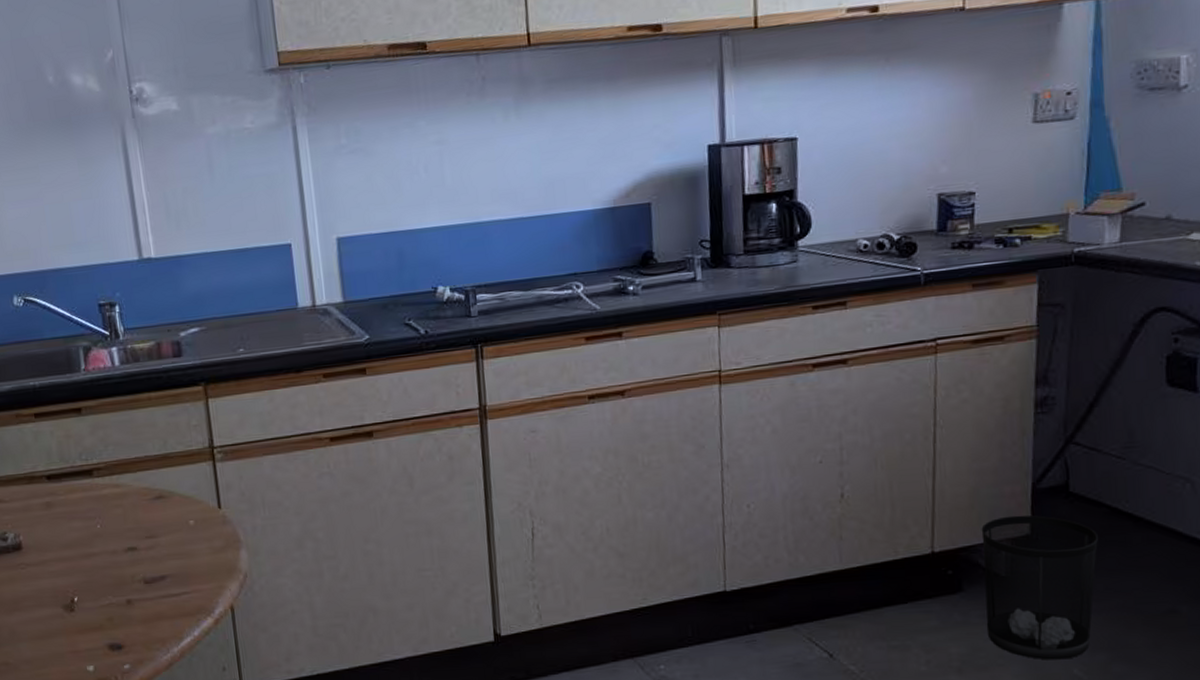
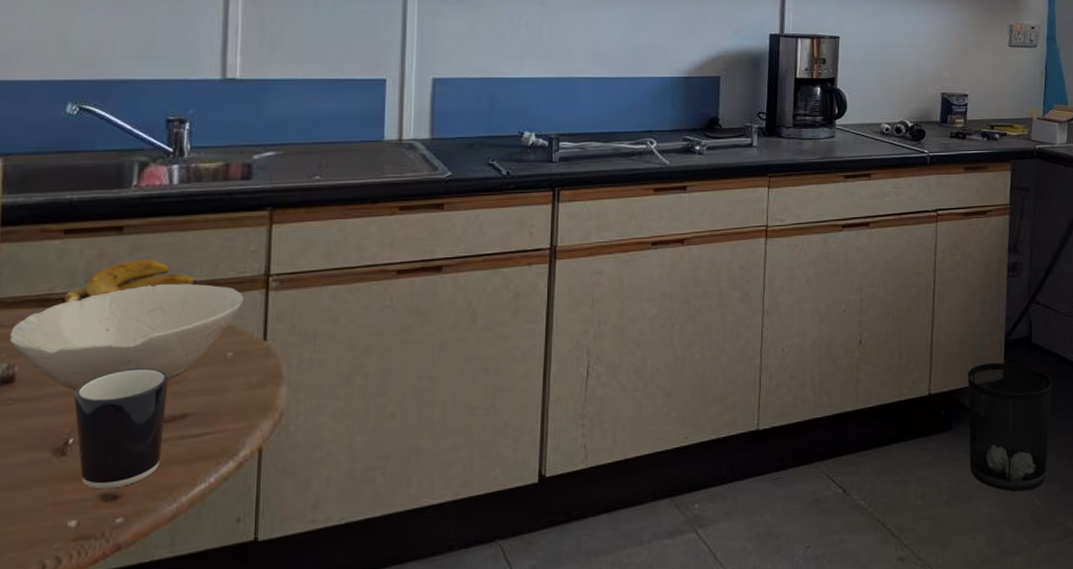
bowl: none [10,458,195,557] -> present [10,283,244,391]
banana: none [46,437,153,480] -> present [64,259,198,304]
mug: none [70,535,151,640] -> present [73,368,168,490]

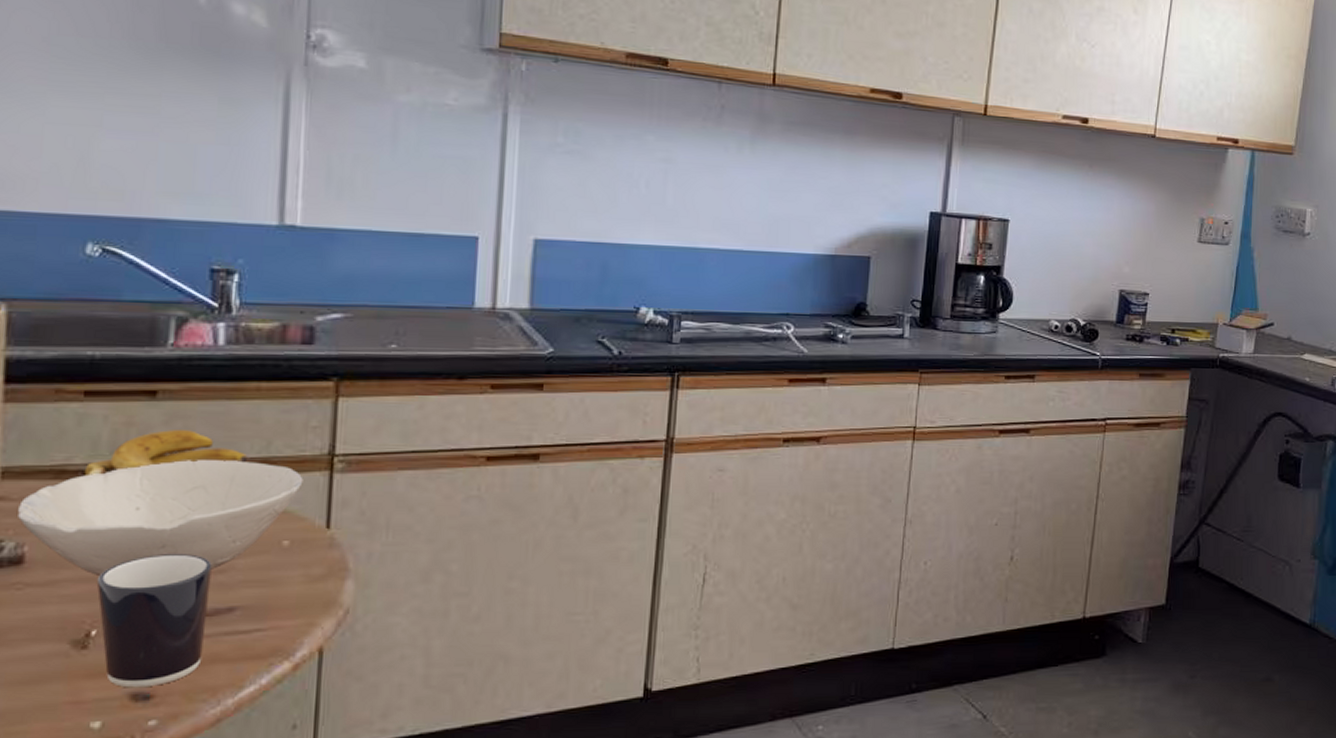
waste bin: present [967,362,1053,492] -> none [1122,586,1218,723]

